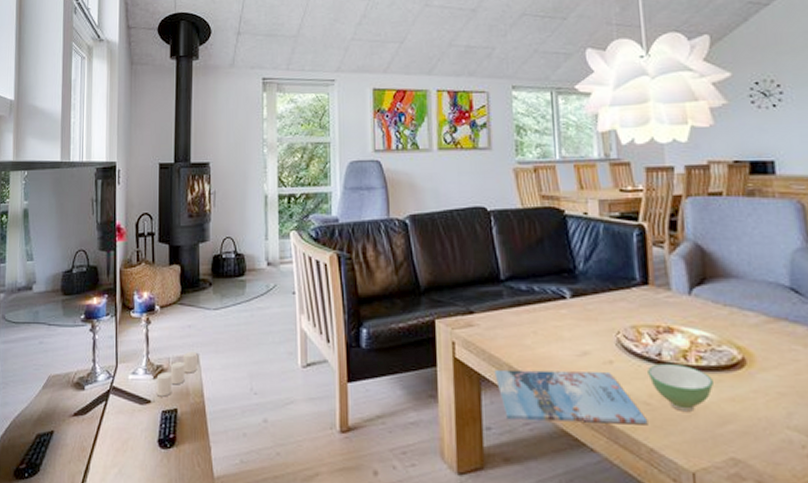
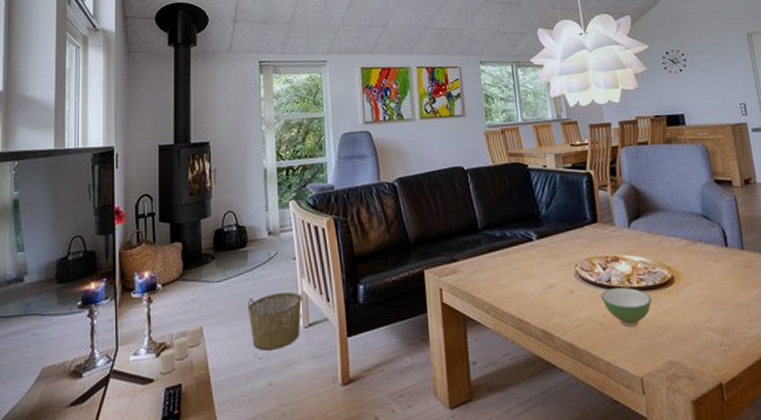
basket: none [244,327,300,386] -> present [247,291,302,351]
magazine: present [494,369,648,425] -> none [477,301,604,353]

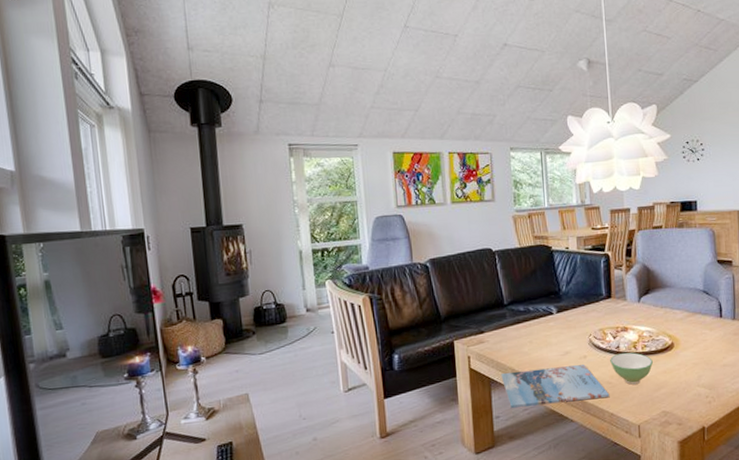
candle: present [159,325,201,374] -> none [209,392,248,434]
basket: present [247,291,302,351] -> none [290,361,341,412]
magazine: none [477,301,604,353] -> present [501,365,610,409]

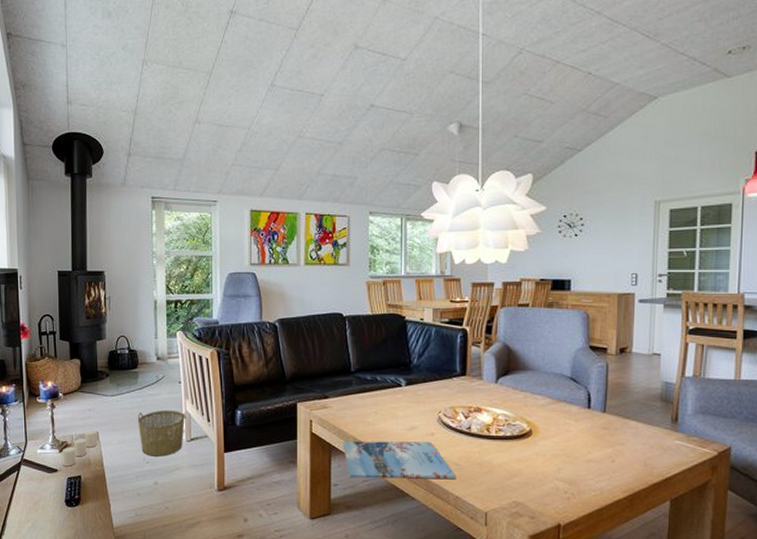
candle: none [209,392,248,434] -> present [62,430,97,467]
basket: none [290,361,341,412] -> present [137,410,185,457]
bowl: present [610,352,653,385] -> none [459,435,507,469]

